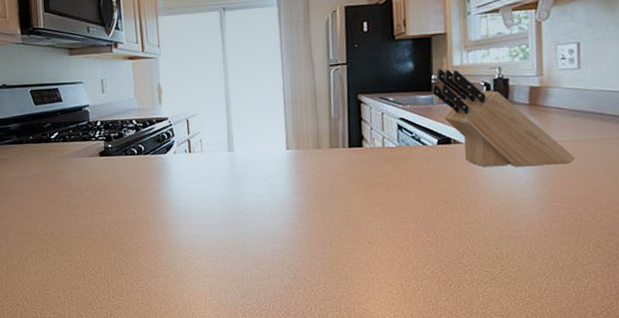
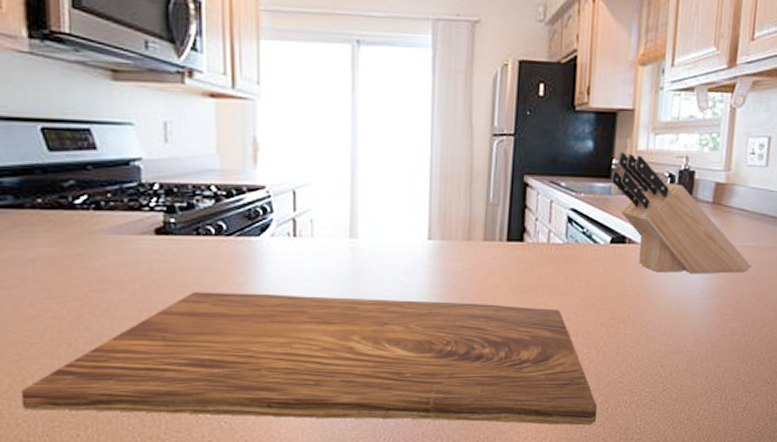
cutting board: none [25,195,442,300] -> present [20,291,598,426]

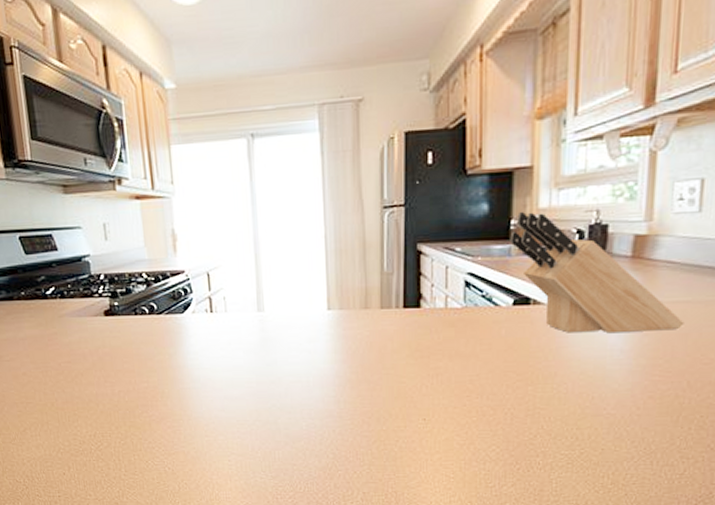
cutting board: present [20,291,598,426] -> none [23,361,508,485]

